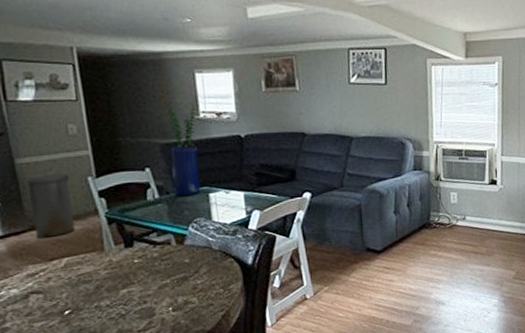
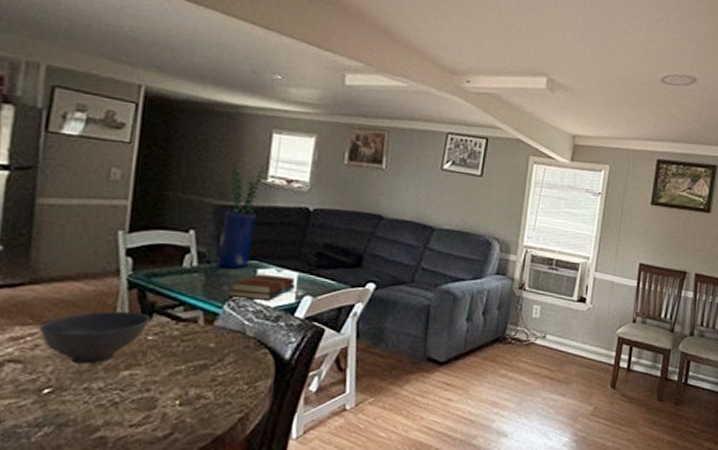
pedal bin: present [27,174,75,240] -> none [35,221,95,296]
bowl: none [46,242,133,289] -> present [38,311,151,364]
books: none [189,196,244,220] -> present [228,274,296,300]

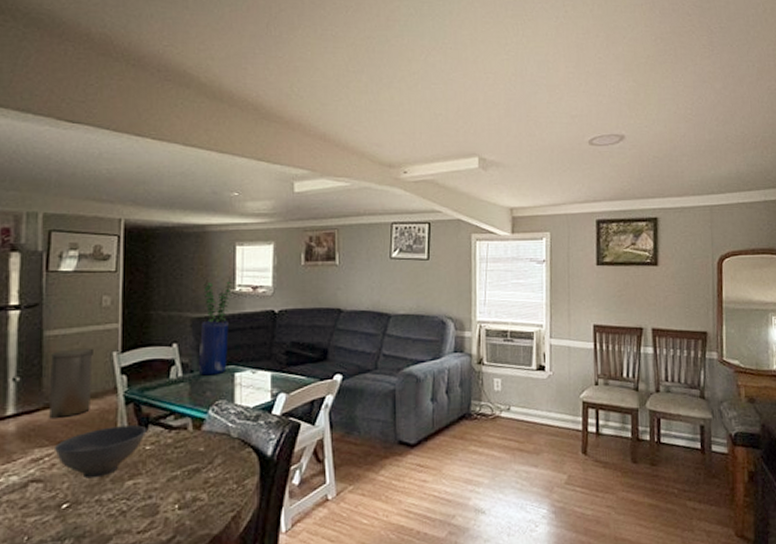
pedal bin: none [35,221,95,296] -> present [49,348,93,419]
books: present [228,274,296,300] -> none [211,376,270,402]

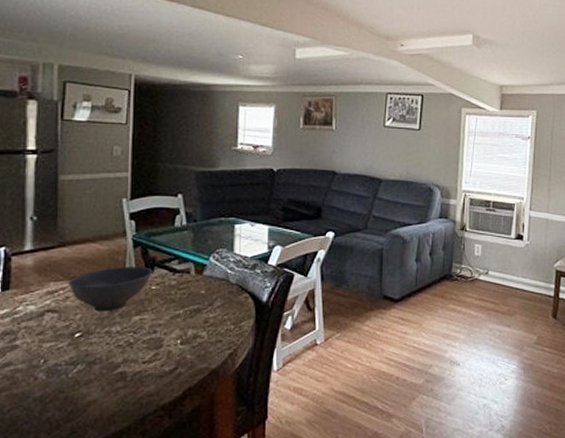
pedal bin: present [49,348,93,419] -> none [64,193,104,257]
vase: present [198,276,232,376] -> none [201,135,234,226]

